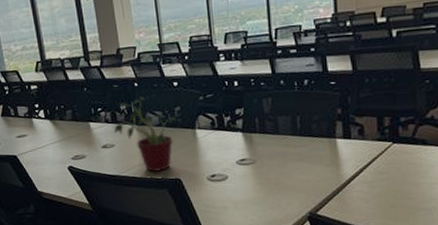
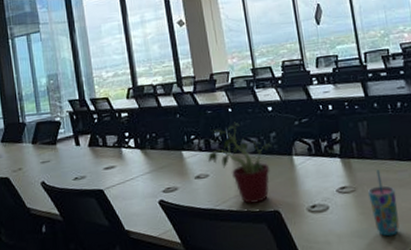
cup: none [267,144,294,205] -> present [368,169,400,237]

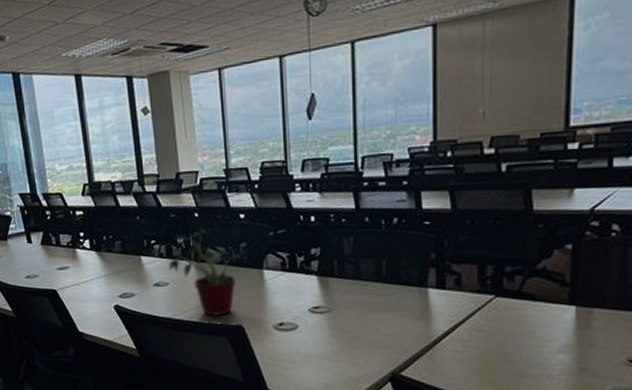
cup: present [368,169,400,237] -> none [345,291,376,362]

